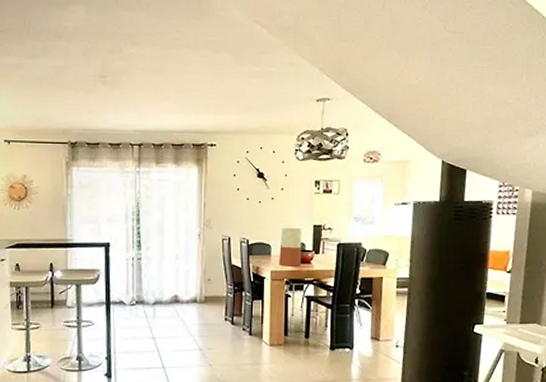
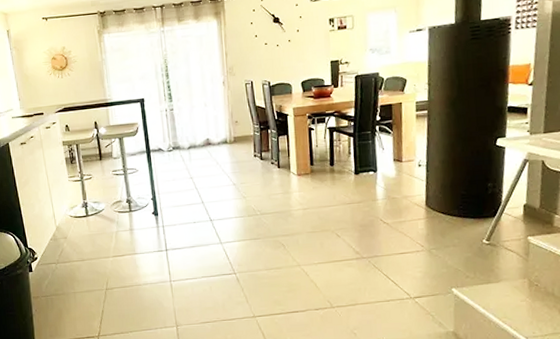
vase: present [278,227,302,267] -> none [299,65,321,103]

